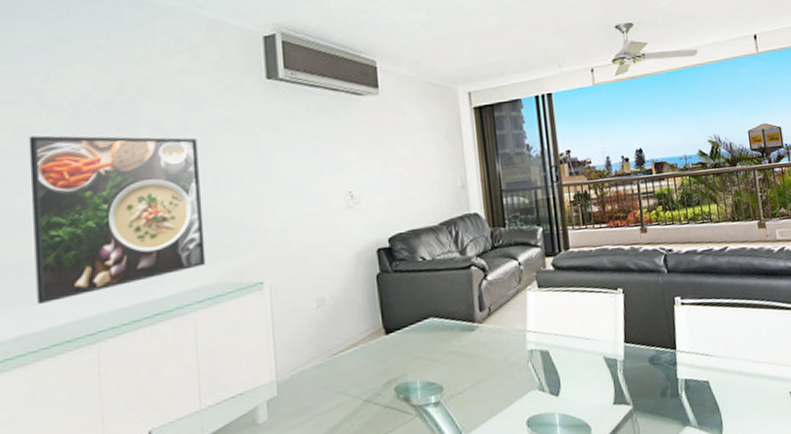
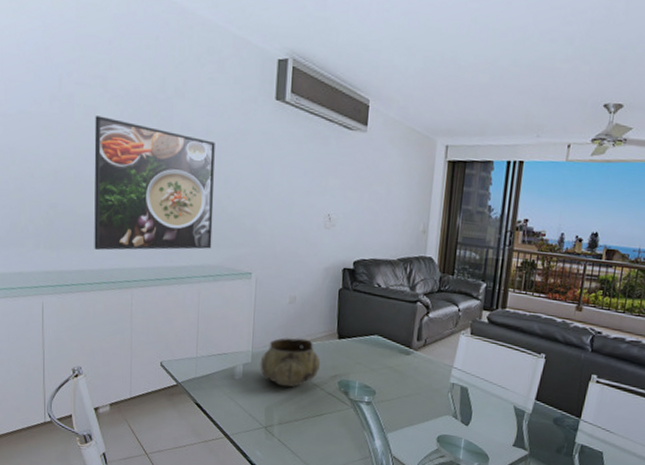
decorative bowl: none [289,345,369,416] -> present [260,338,321,388]

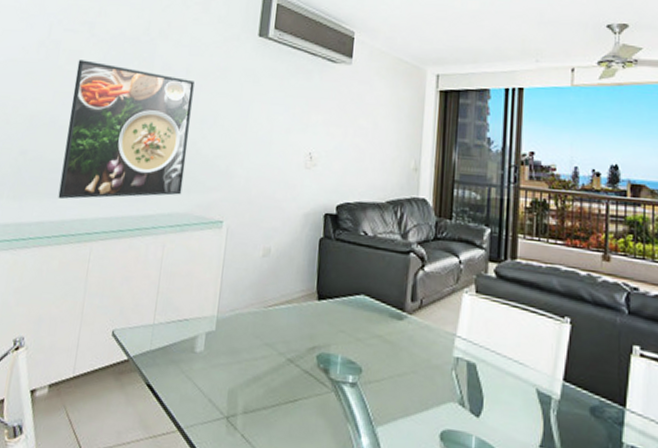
decorative bowl: present [260,338,321,388] -> none [225,299,297,363]

